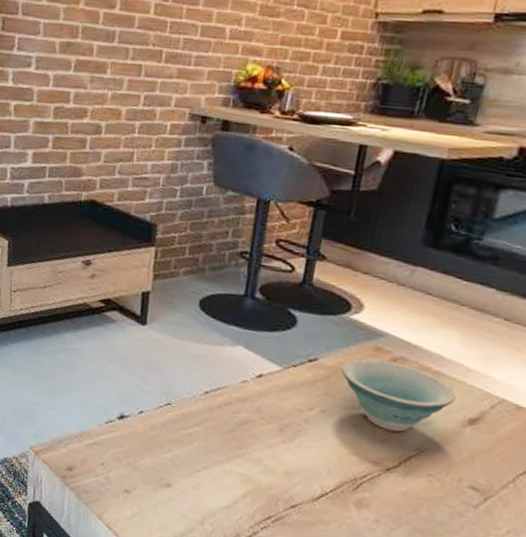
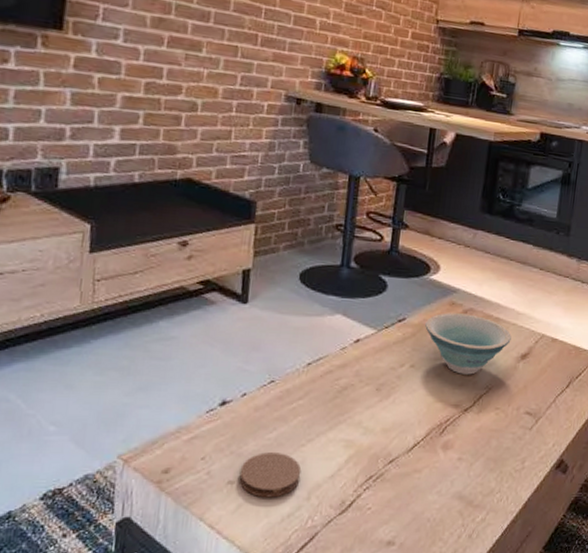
coaster: none [134,470,196,515] -> present [239,452,302,498]

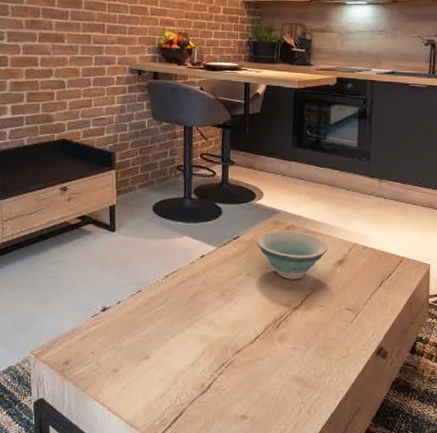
coaster: present [239,452,302,498] -> none [121,347,168,382]

